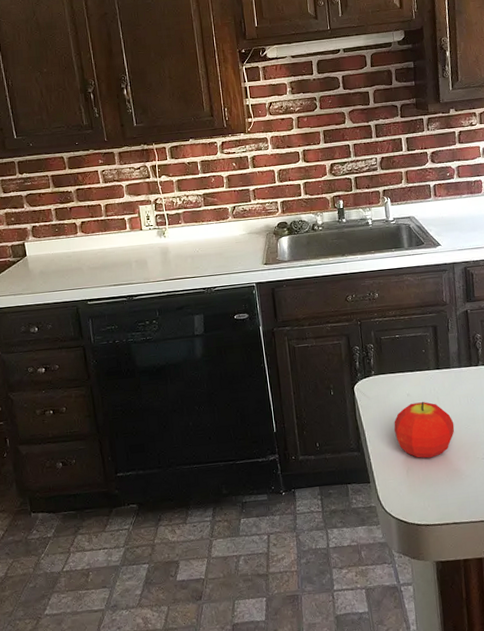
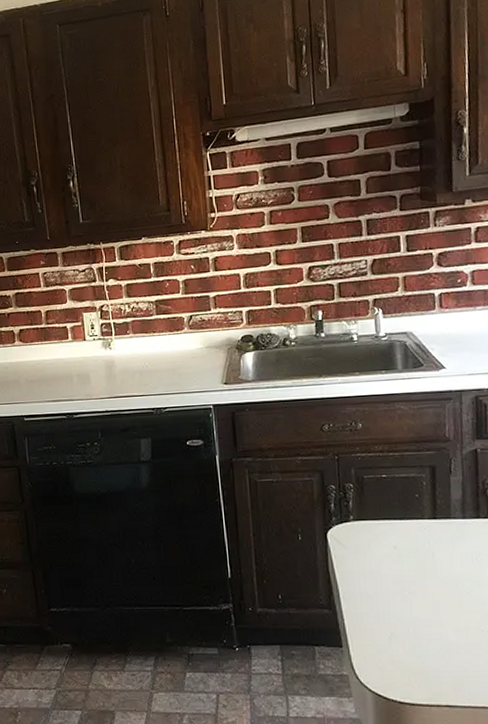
fruit: present [394,401,455,458] -> none [375,556,453,625]

